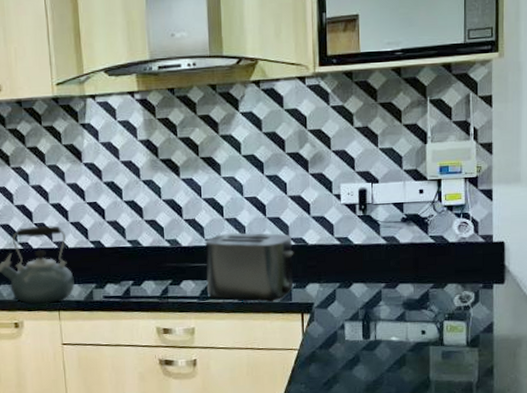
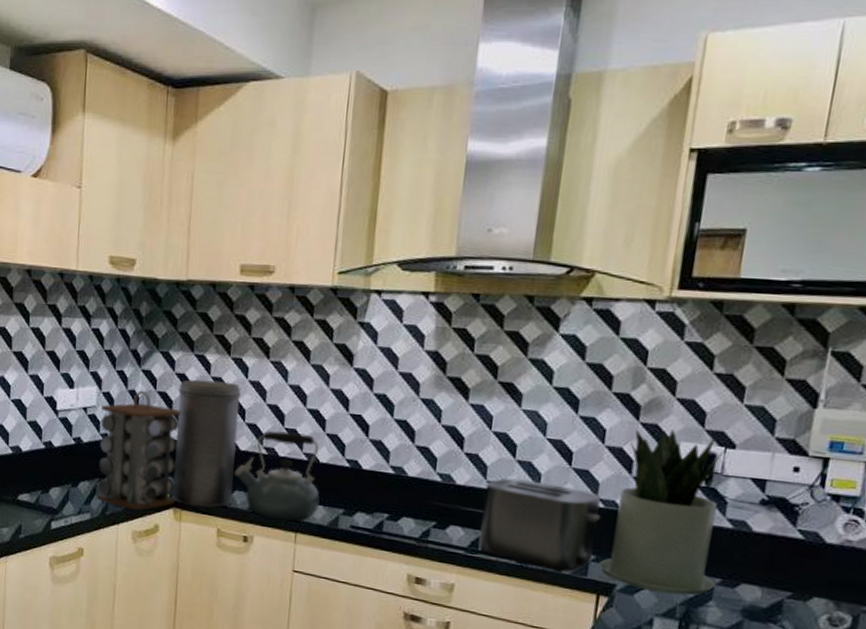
planter: none [298,175,381,303] -> present [598,429,727,596]

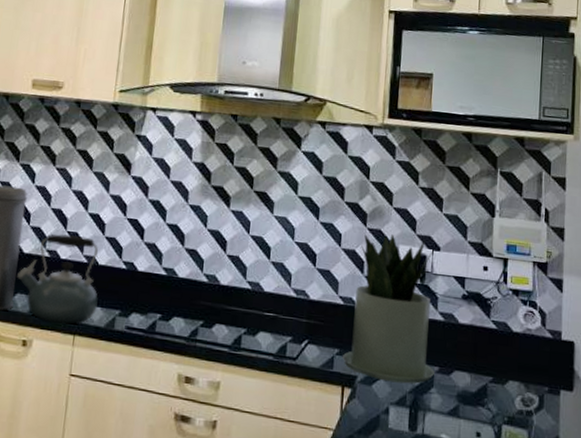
toaster: present [478,478,601,573] -> none [240,278,341,367]

